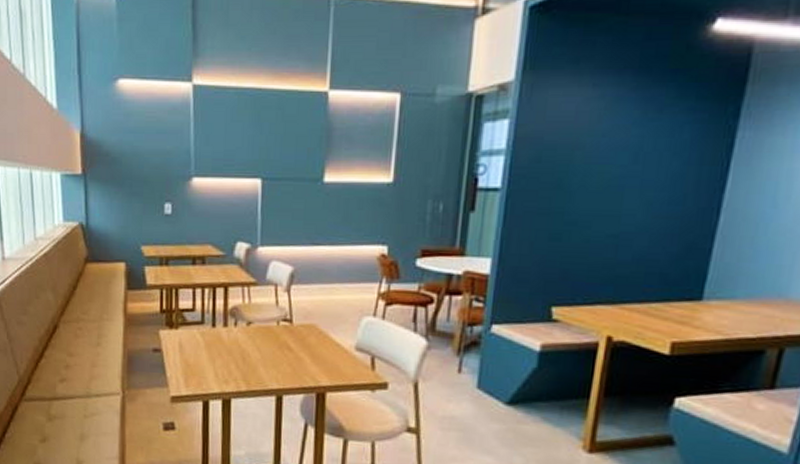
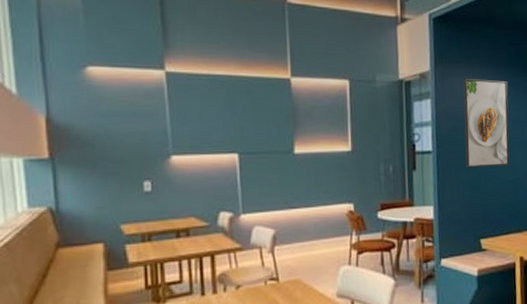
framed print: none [547,90,633,215] -> present [463,78,510,168]

